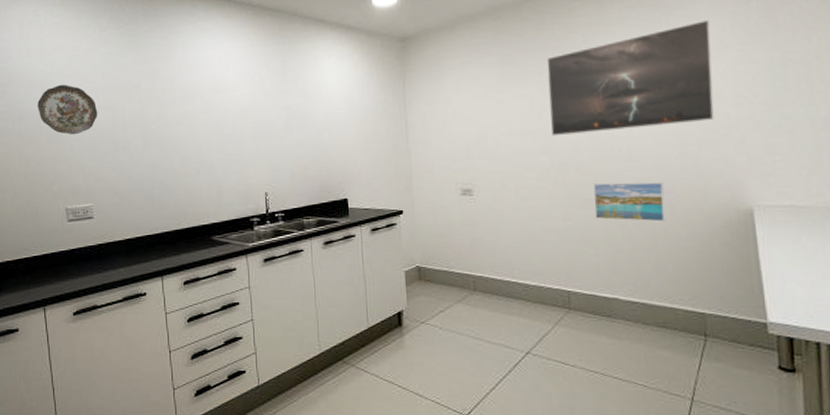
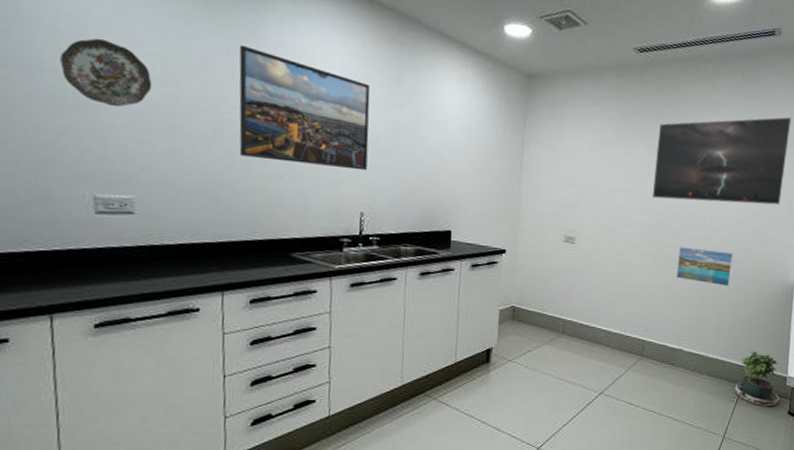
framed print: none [156,66,266,159] -> present [239,44,371,171]
potted plant: none [689,293,762,361] -> present [728,350,780,407]

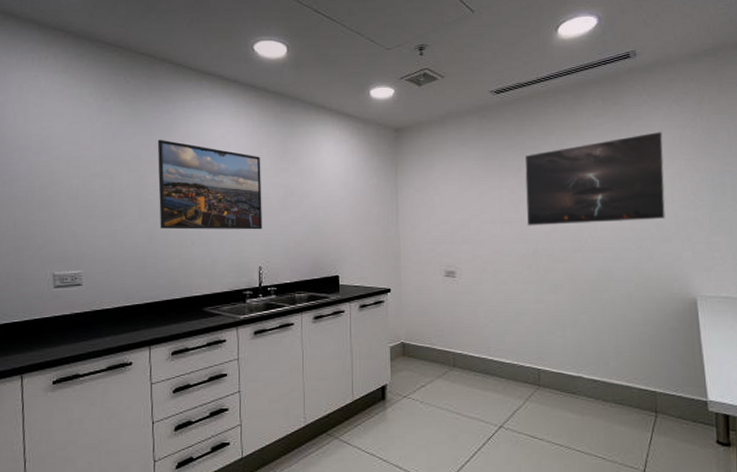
decorative plate: present [60,38,152,107] -> none [31,150,95,201]
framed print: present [676,246,734,287] -> none [562,270,624,307]
potted plant: present [728,350,780,407] -> none [642,373,703,436]

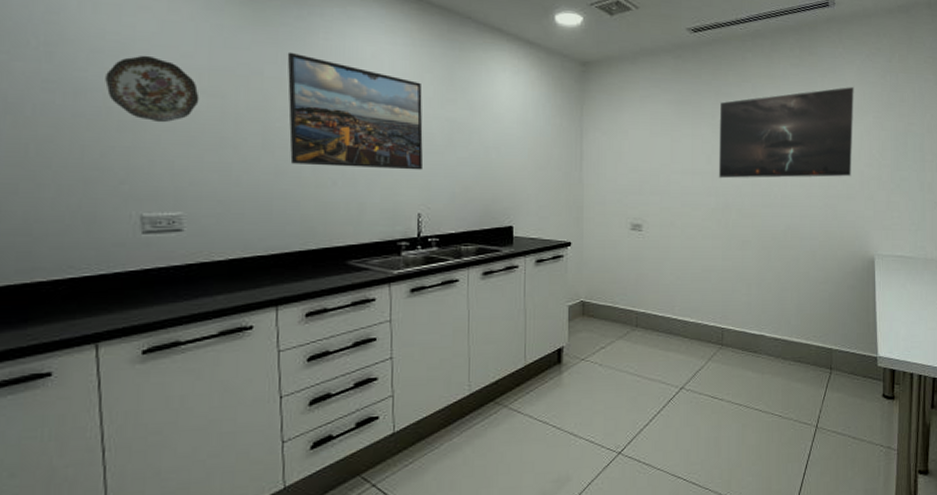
decorative plate: none [31,150,95,201] -> present [105,55,200,123]

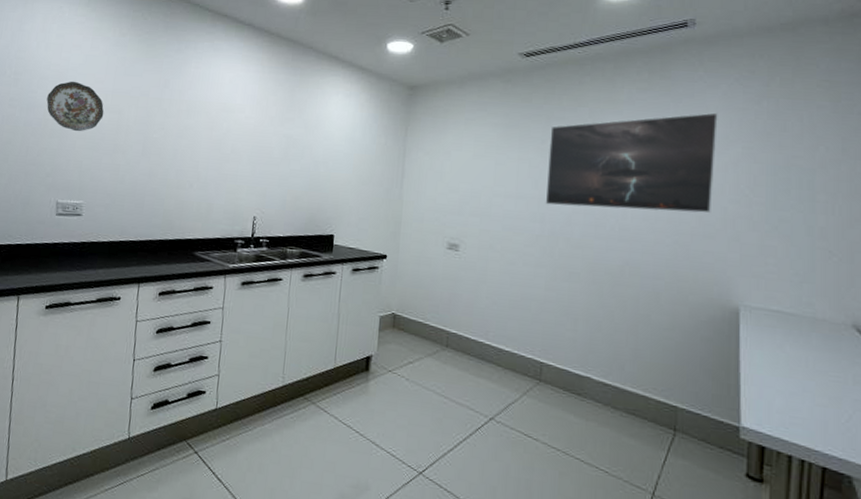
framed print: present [287,52,423,170] -> none [160,78,267,179]

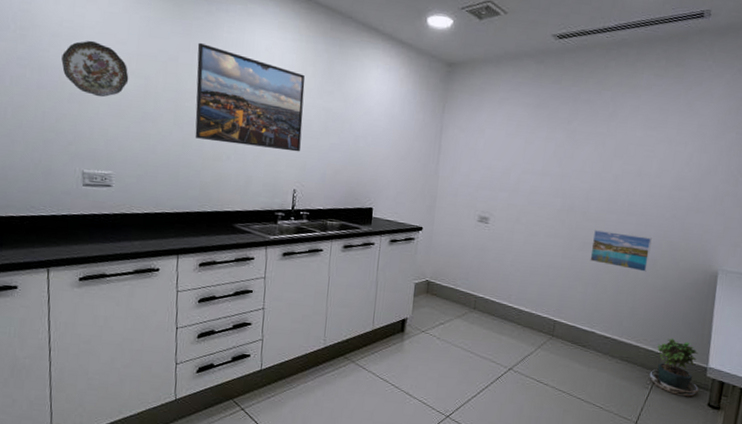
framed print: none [160,78,267,179] -> present [195,42,305,152]
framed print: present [545,112,718,214] -> none [567,100,720,191]
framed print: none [578,257,651,307] -> present [590,229,652,272]
potted plant: none [656,387,731,465] -> present [642,338,699,397]

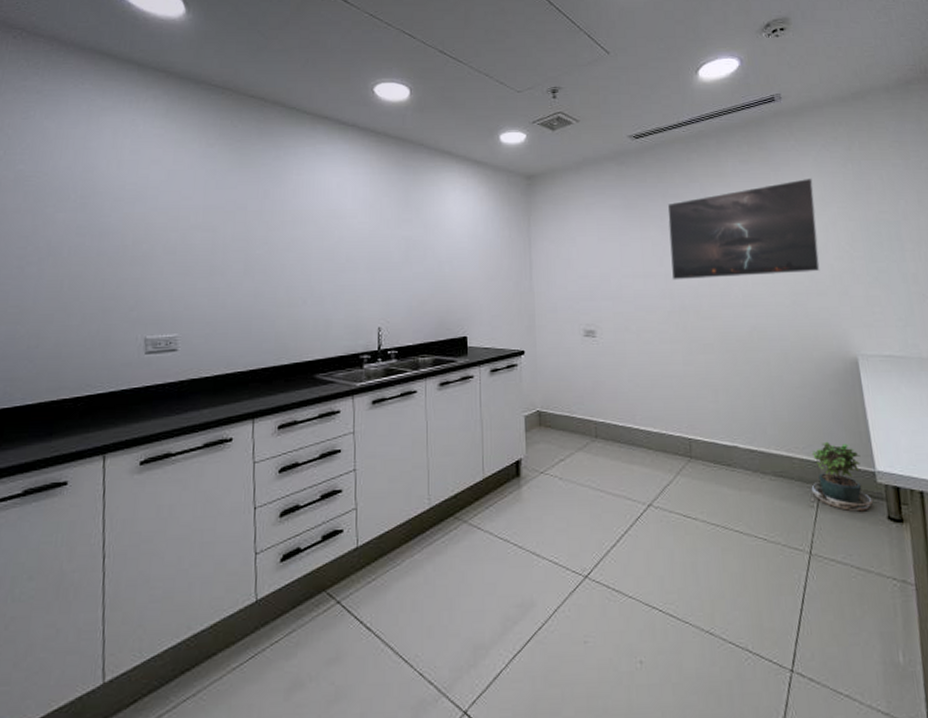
decorative plate: present [61,40,129,98] -> none [123,200,195,256]
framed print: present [195,42,305,152] -> none [266,188,382,287]
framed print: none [567,100,720,191] -> present [667,178,820,280]
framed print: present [590,229,652,272] -> none [712,327,779,369]

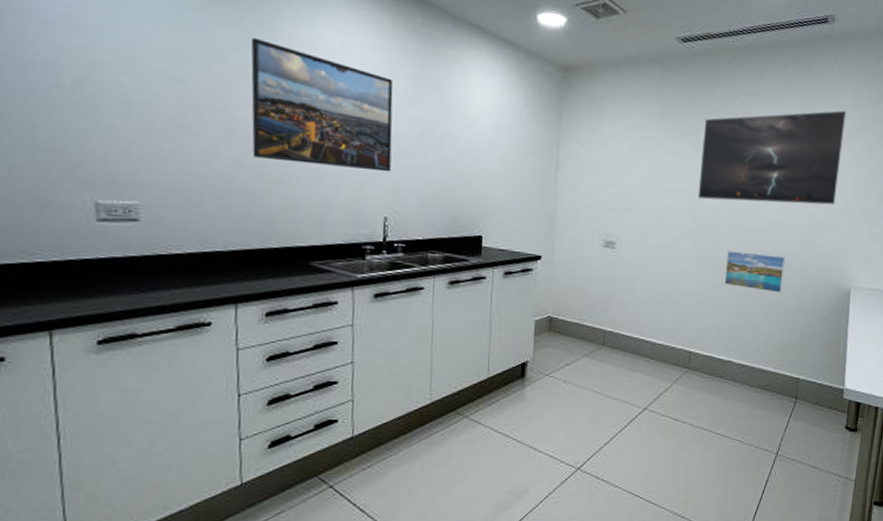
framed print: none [266,188,382,287] -> present [250,37,394,172]
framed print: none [712,327,779,369] -> present [724,250,786,293]
potted plant: present [806,441,873,512] -> none [781,361,836,421]

